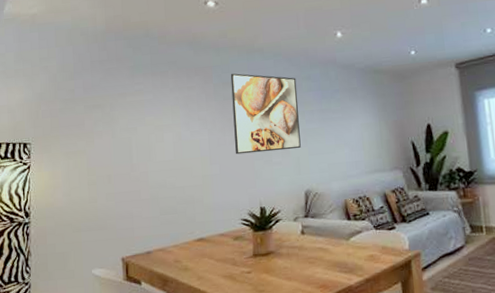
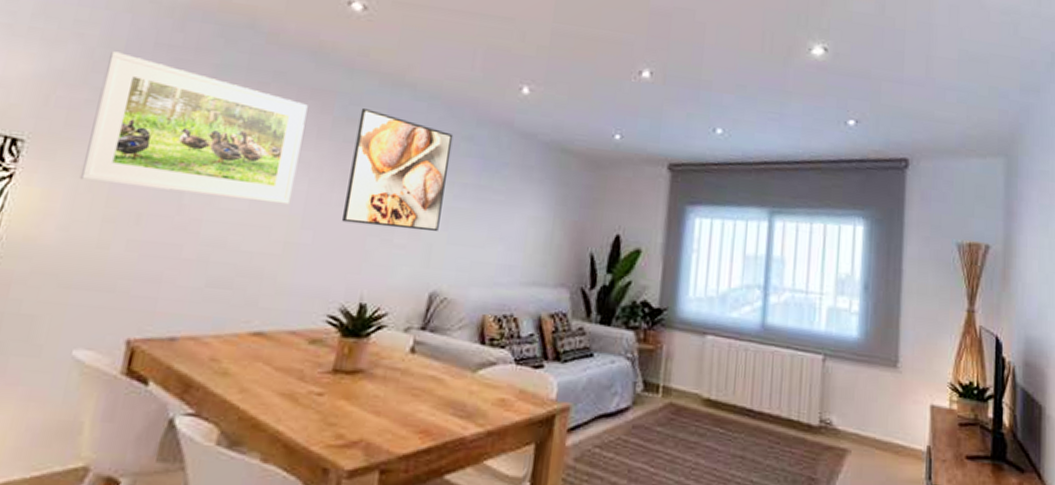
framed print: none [66,73,199,161] -> present [79,51,308,205]

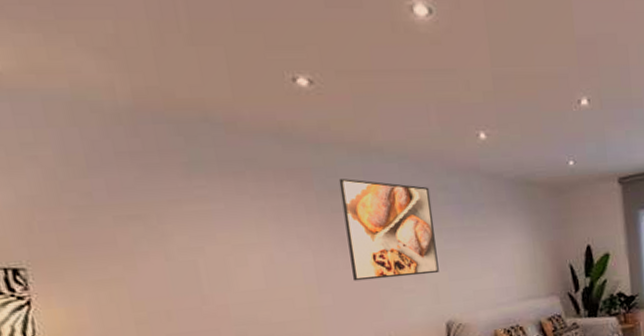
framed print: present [79,51,308,205] -> none [73,168,302,293]

